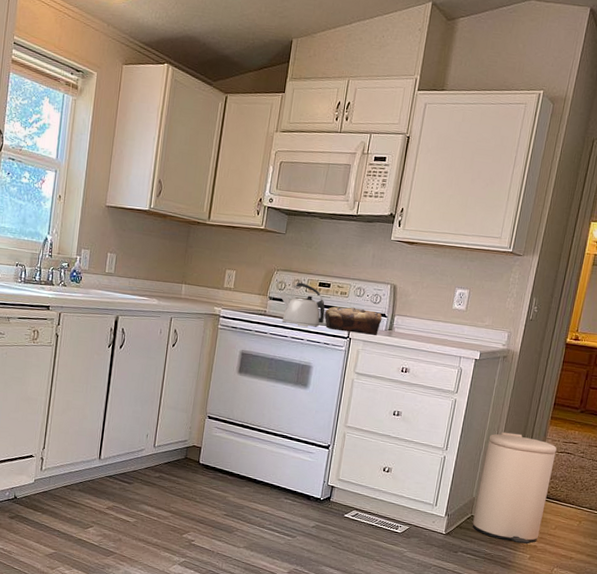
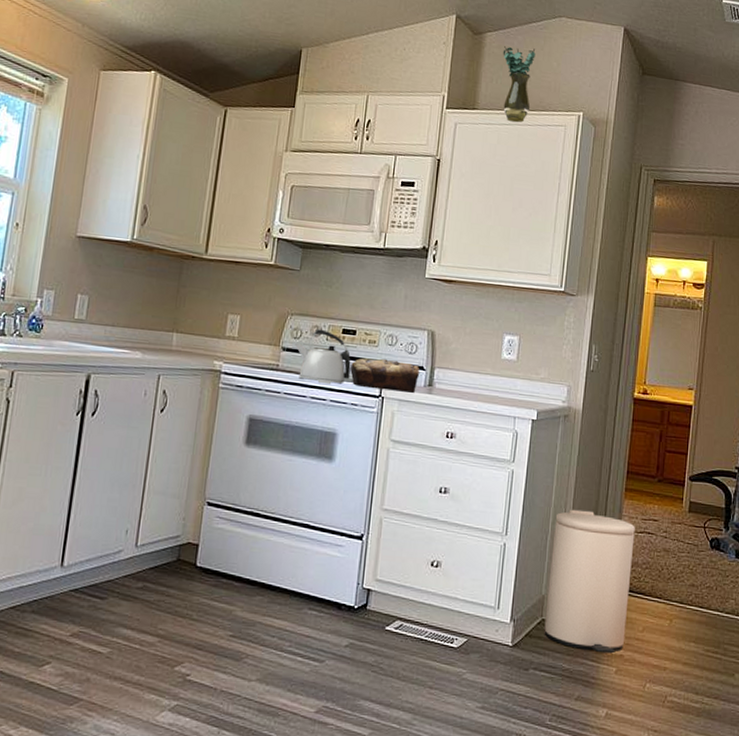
vase: none [469,31,504,102] -> present [502,46,536,123]

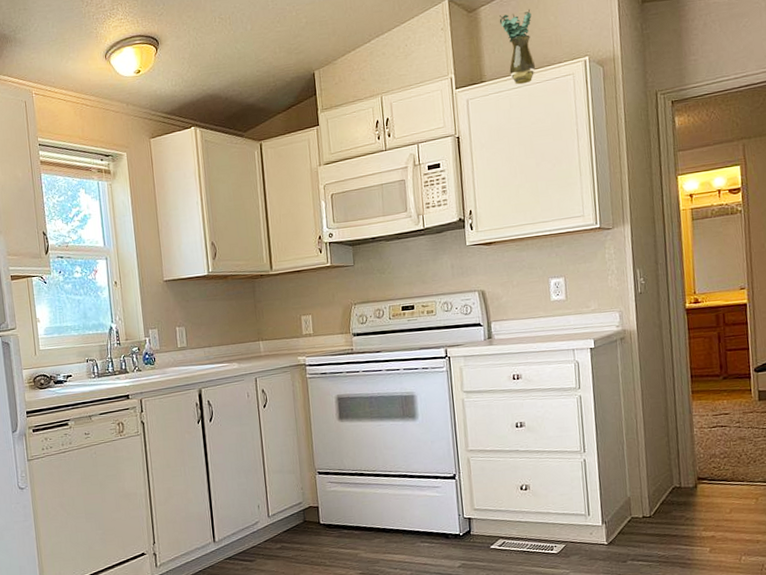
kettle: present [295,329,351,385] -> none [363,310,417,357]
bread loaf: present [350,358,420,394] -> none [415,323,479,353]
pedal bin: present [544,509,635,654] -> none [628,417,714,538]

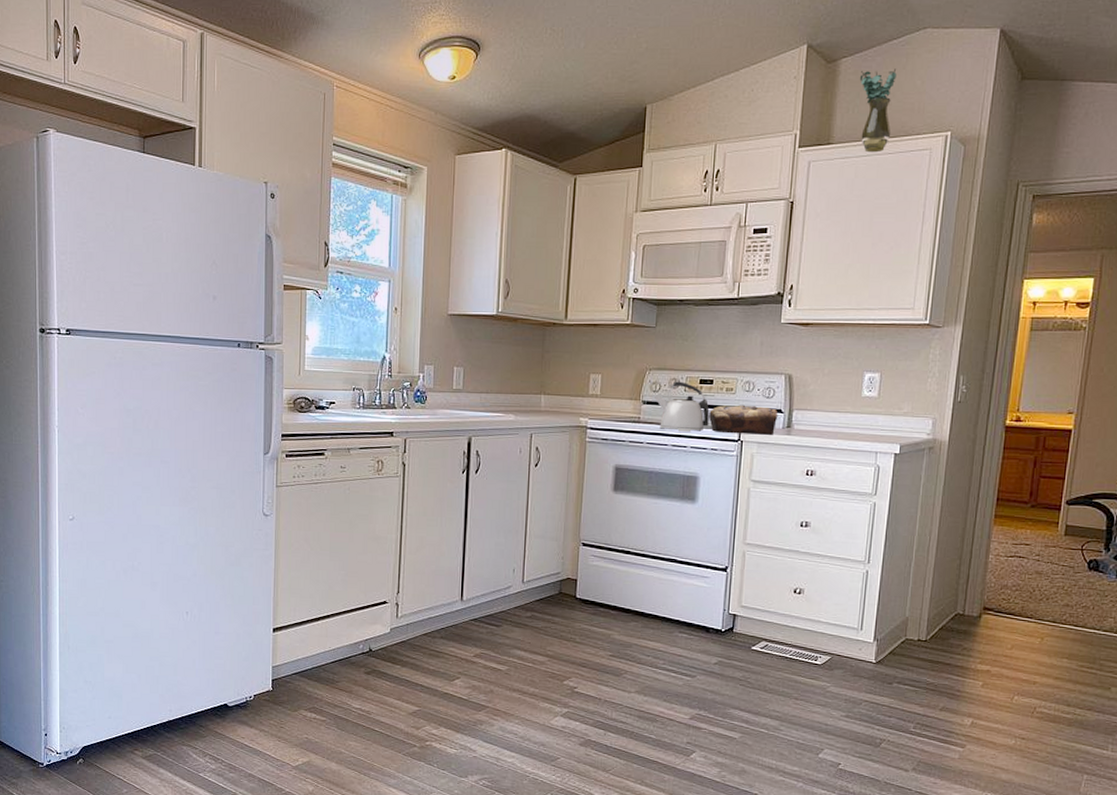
kettle: none [363,310,417,357] -> present [654,381,710,432]
bread loaf: none [415,323,479,353] -> present [709,404,778,436]

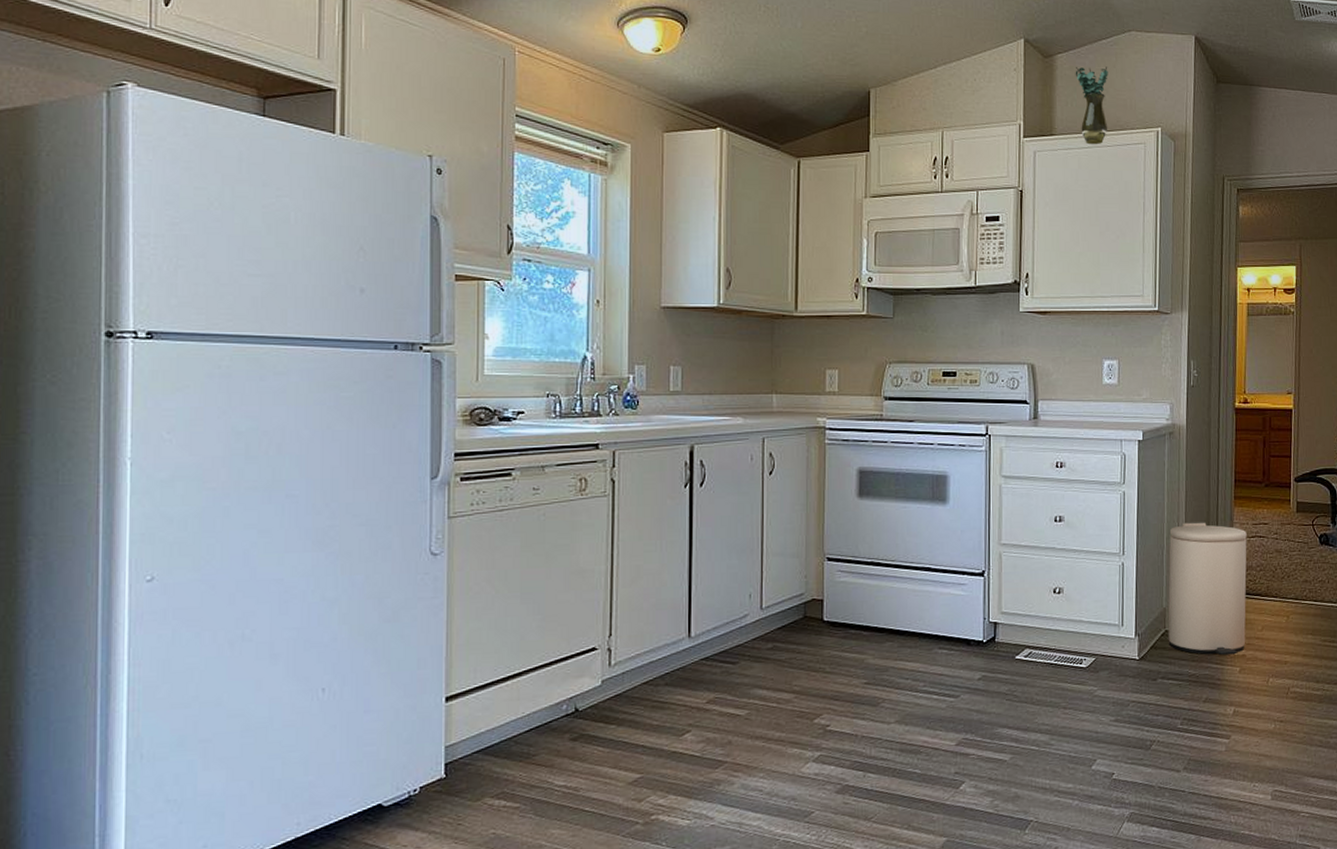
kettle: present [654,381,710,432] -> none [897,374,955,429]
bread loaf: present [709,404,778,436] -> none [955,397,1024,429]
pedal bin: none [908,537,1005,669] -> present [1168,522,1247,656]

